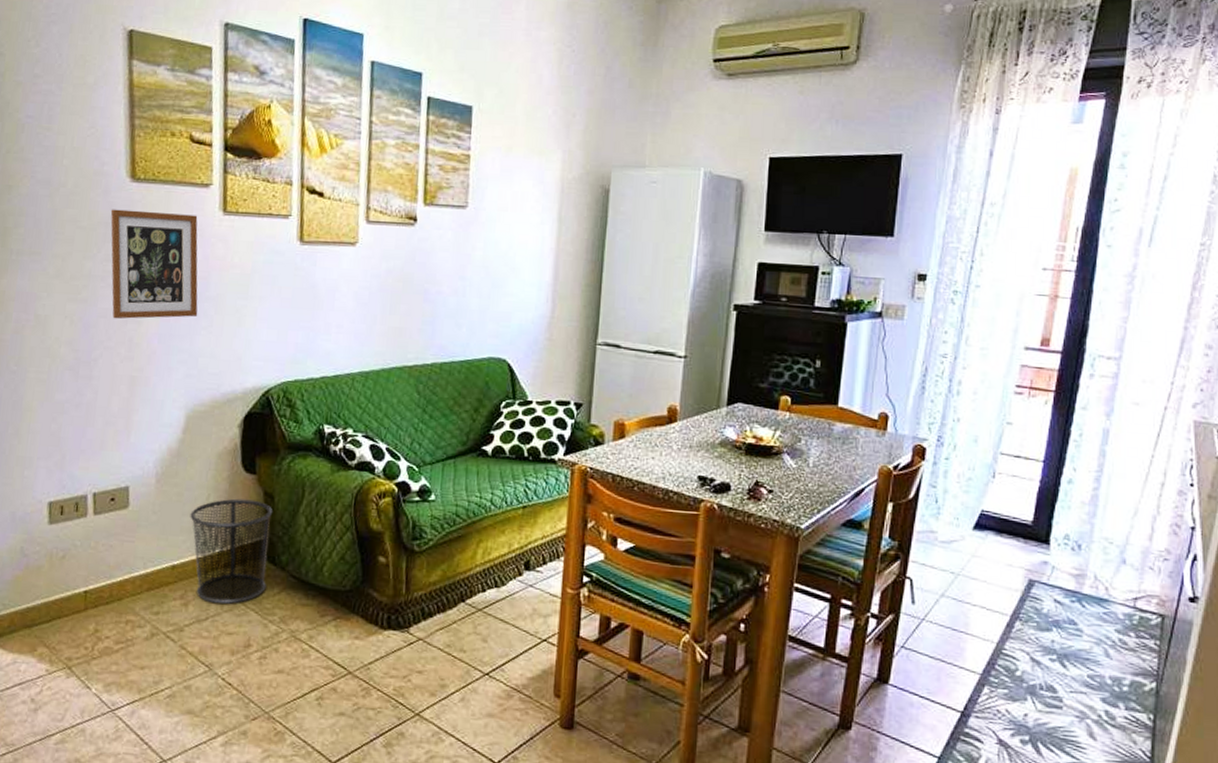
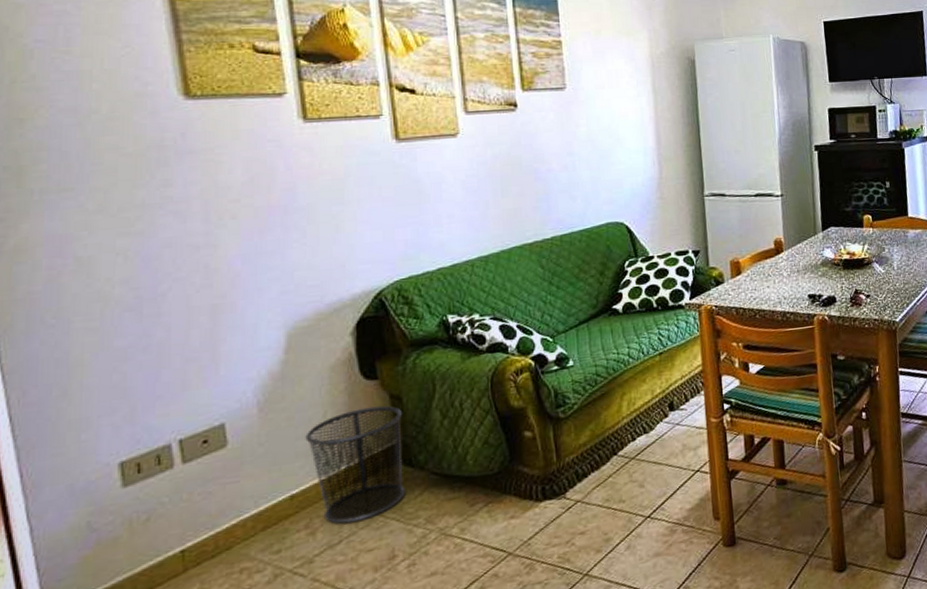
picture frame: present [110,209,198,319] -> none [162,126,287,247]

